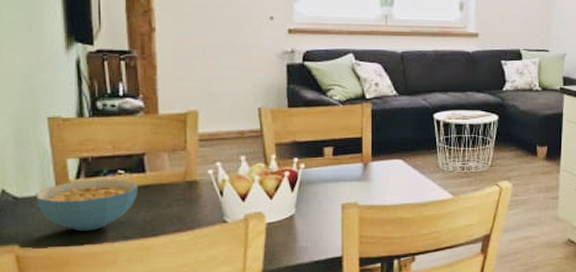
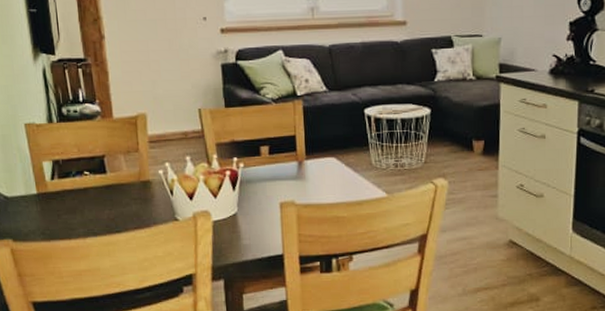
cereal bowl: present [35,179,138,232] -> none [21,179,102,228]

